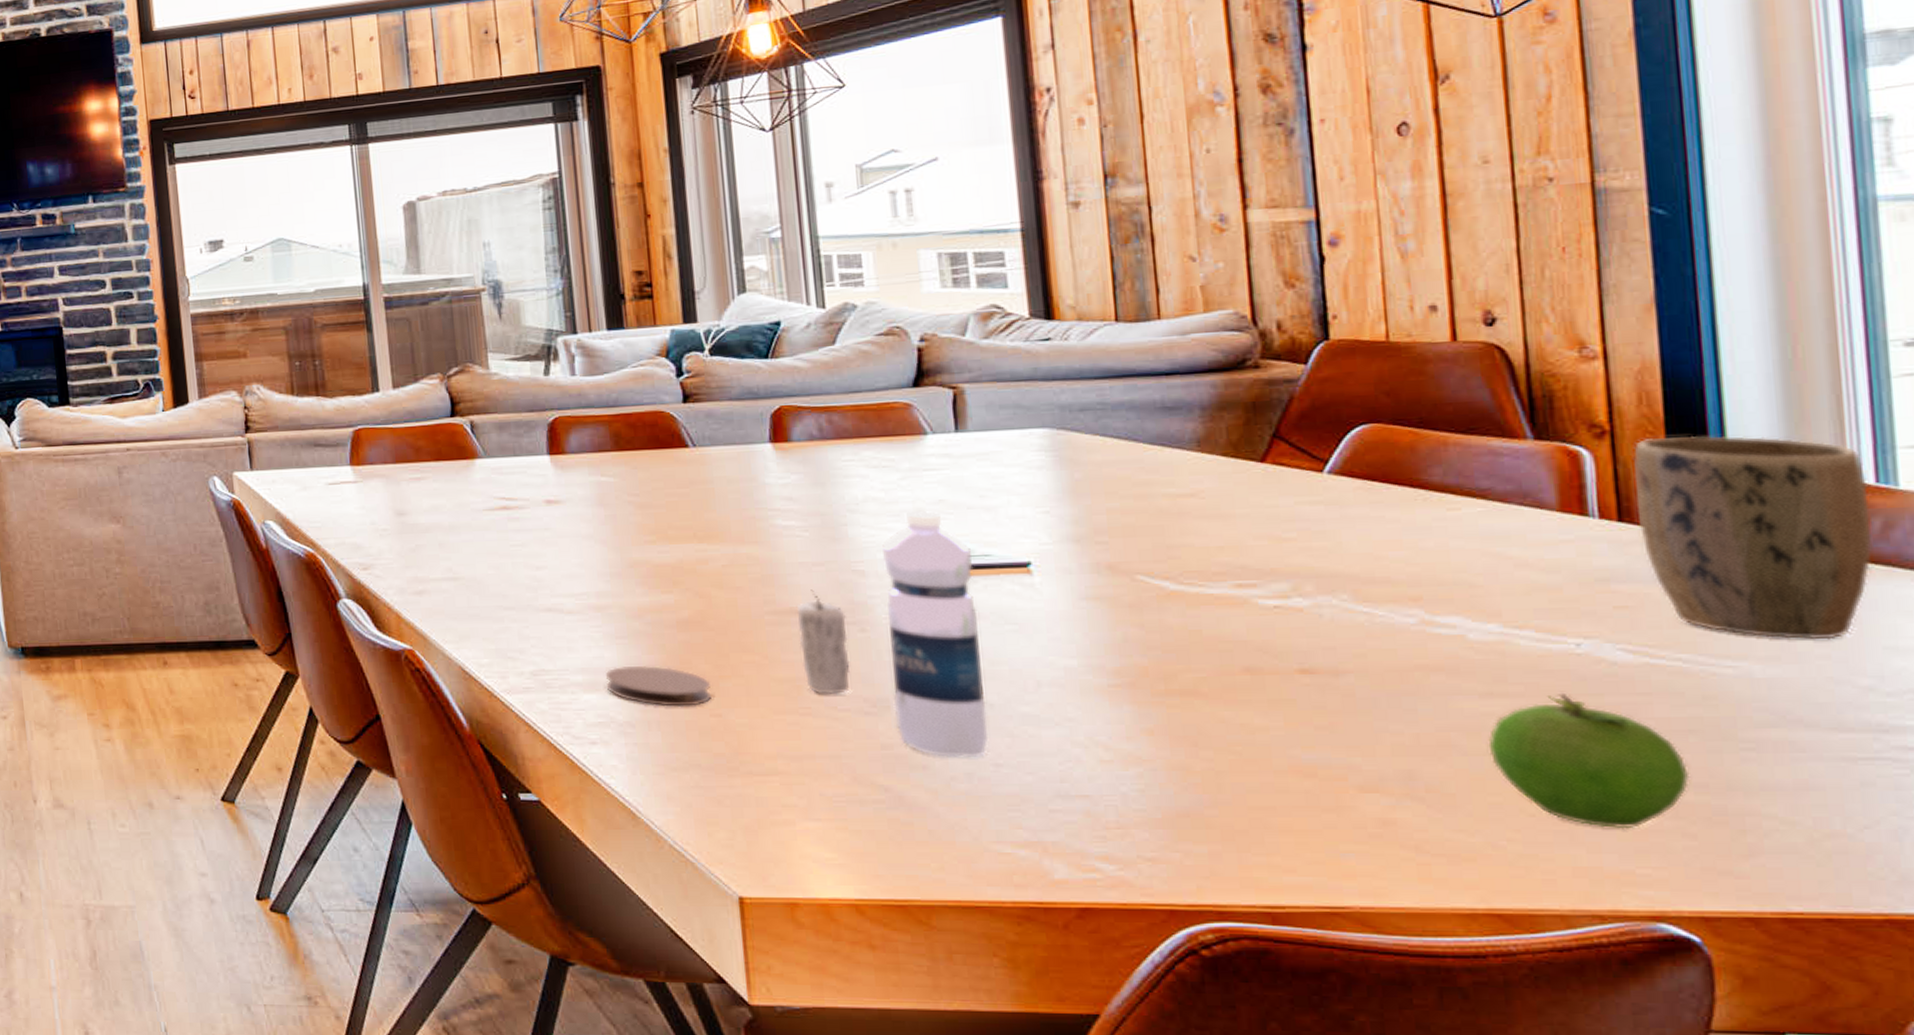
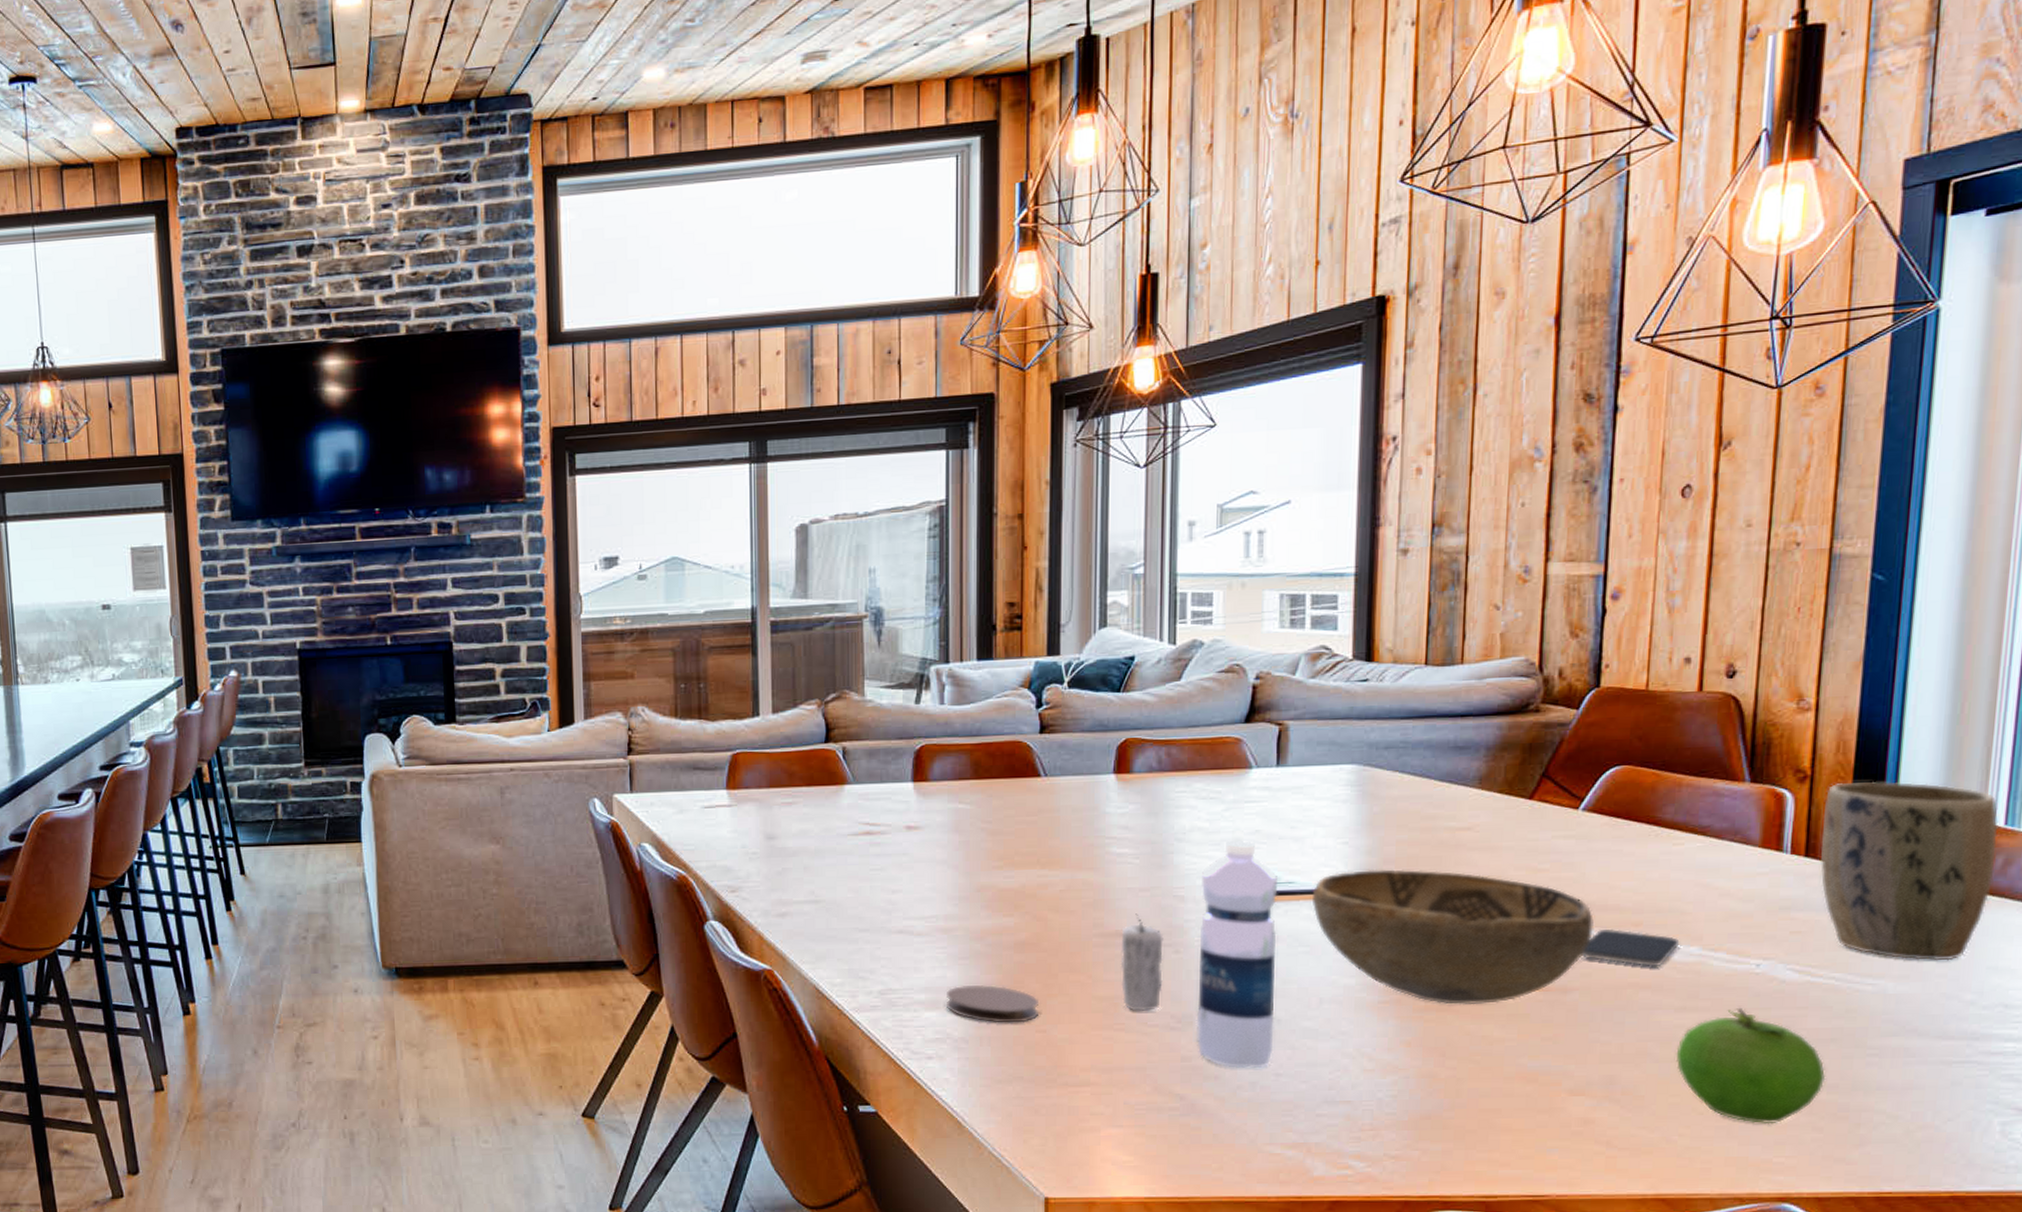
decorative bowl: none [1013,539,1363,688] -> present [1311,869,1594,1004]
smartphone: none [1350,603,1474,647] -> present [1581,928,1680,968]

